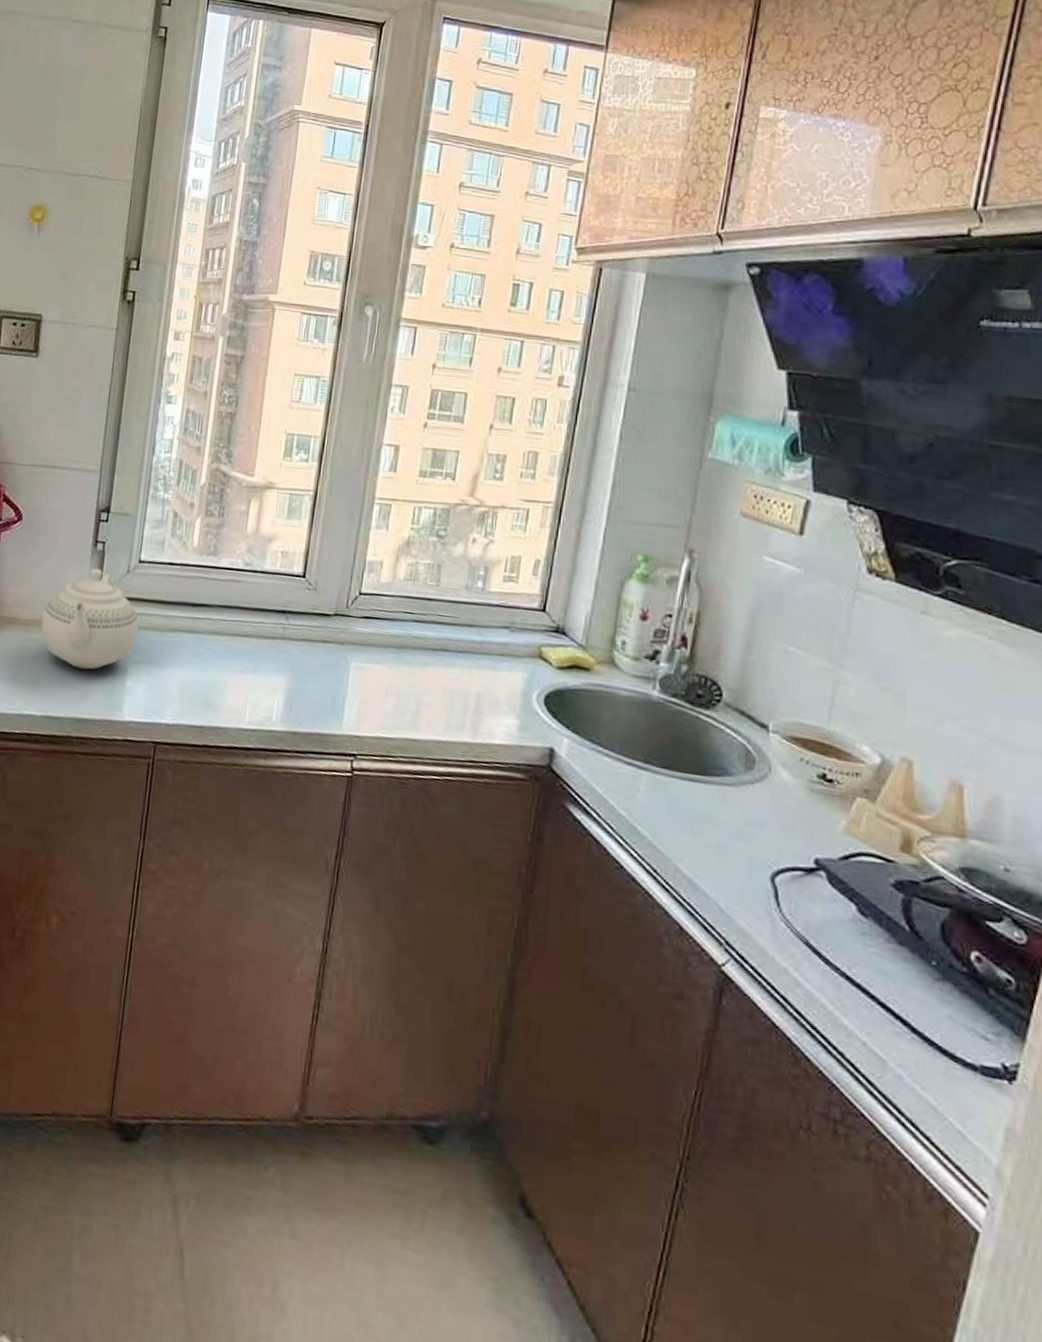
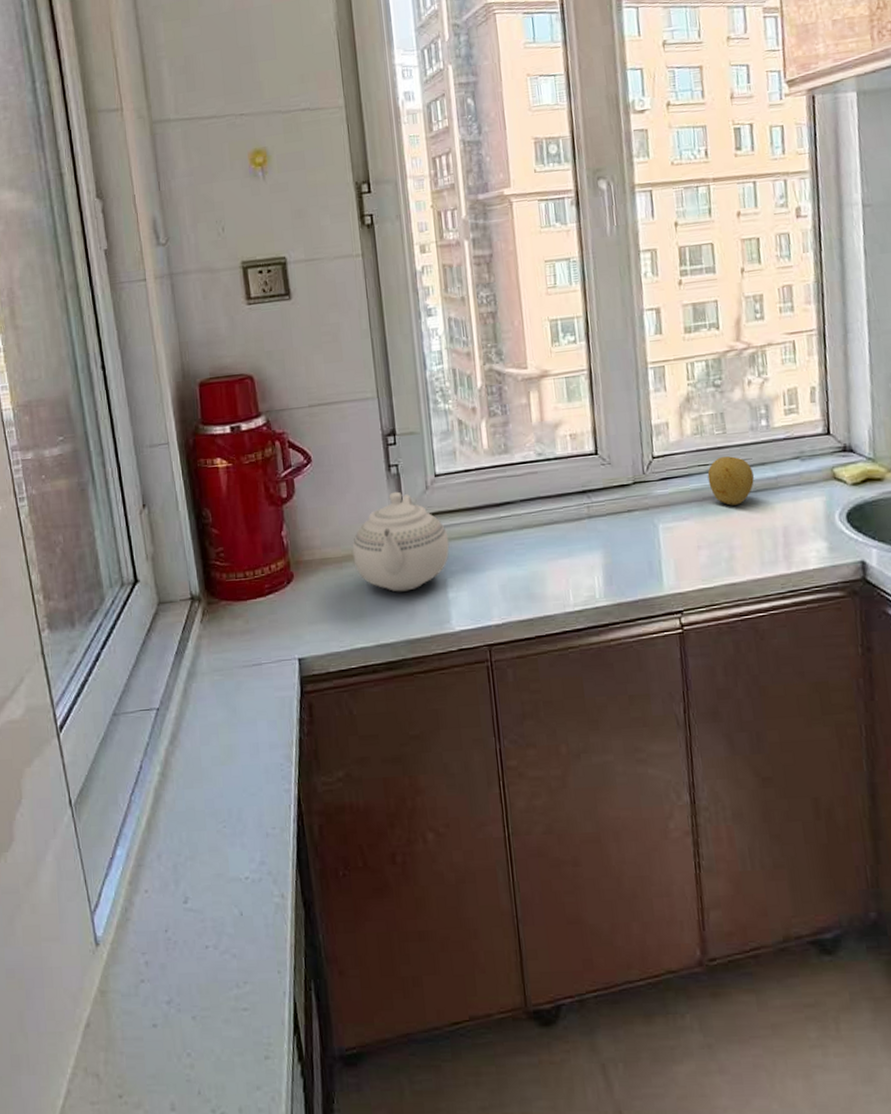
fruit: none [410,609,458,661] -> present [707,456,754,506]

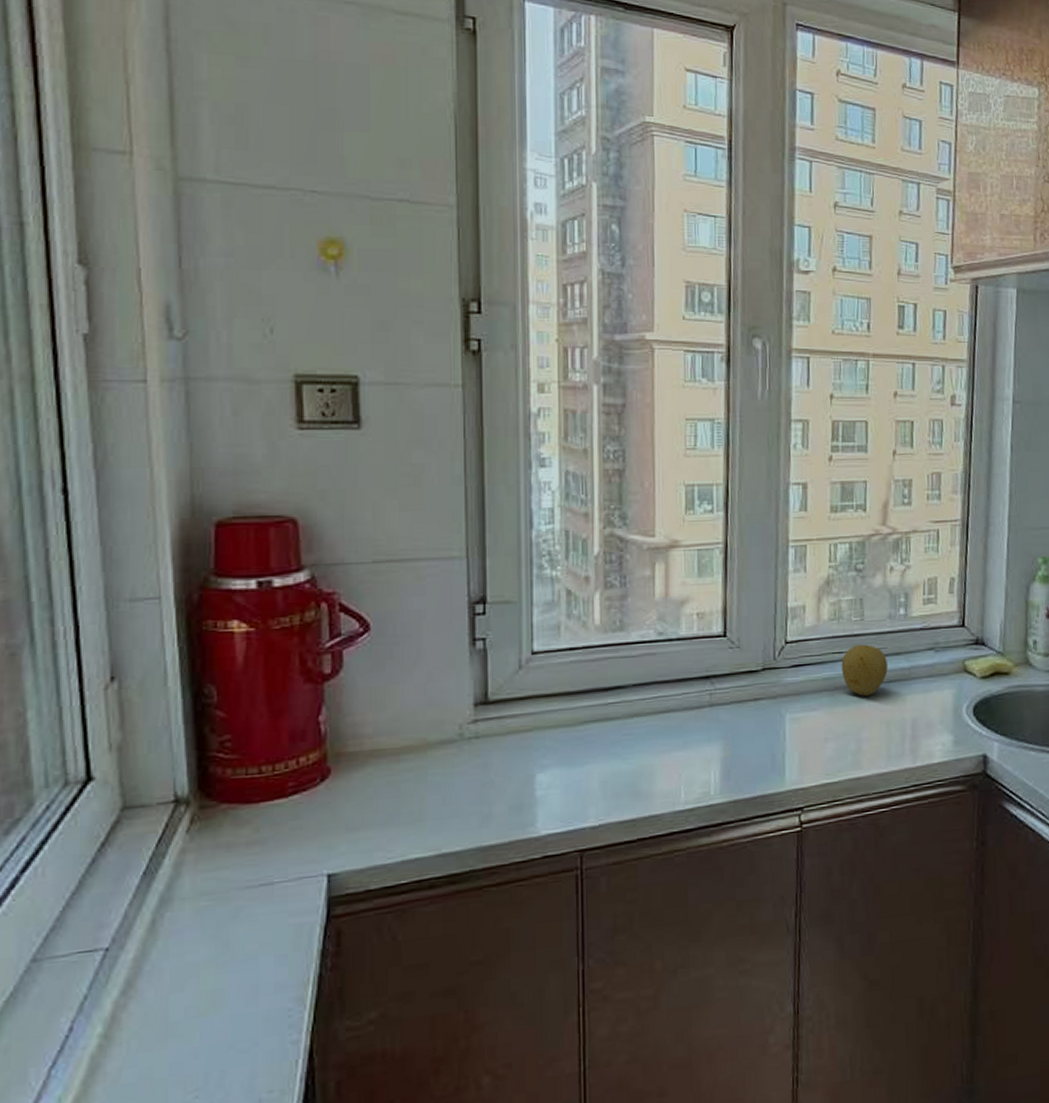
teapot: present [352,491,450,592] -> none [415,670,543,790]

